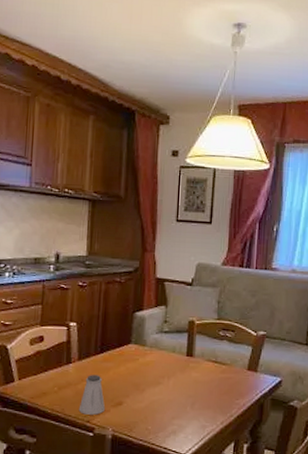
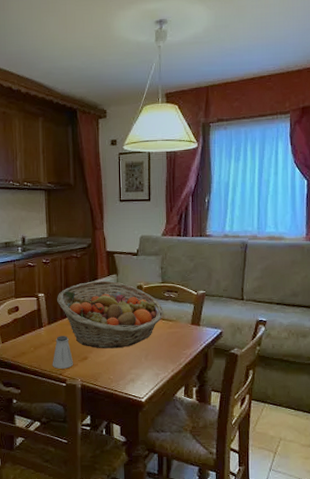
fruit basket: none [92,311,217,394] -> present [57,280,164,349]

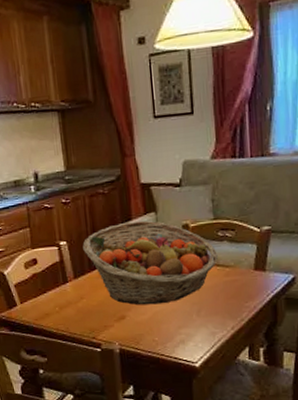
saltshaker: present [52,336,74,369] -> none [82,291,109,331]

